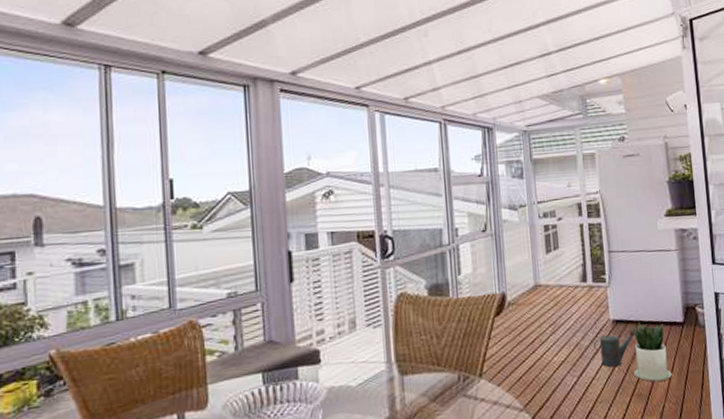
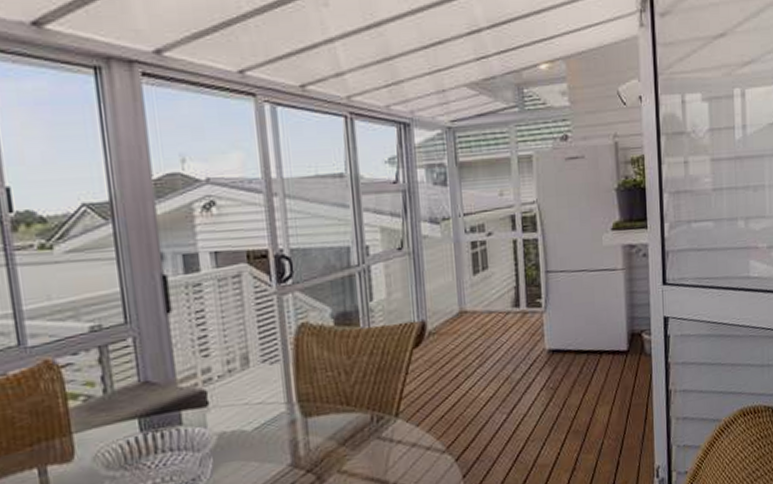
watering can: present [593,330,636,368] -> none [526,360,574,403]
planter: present [632,321,672,382] -> none [570,350,613,417]

